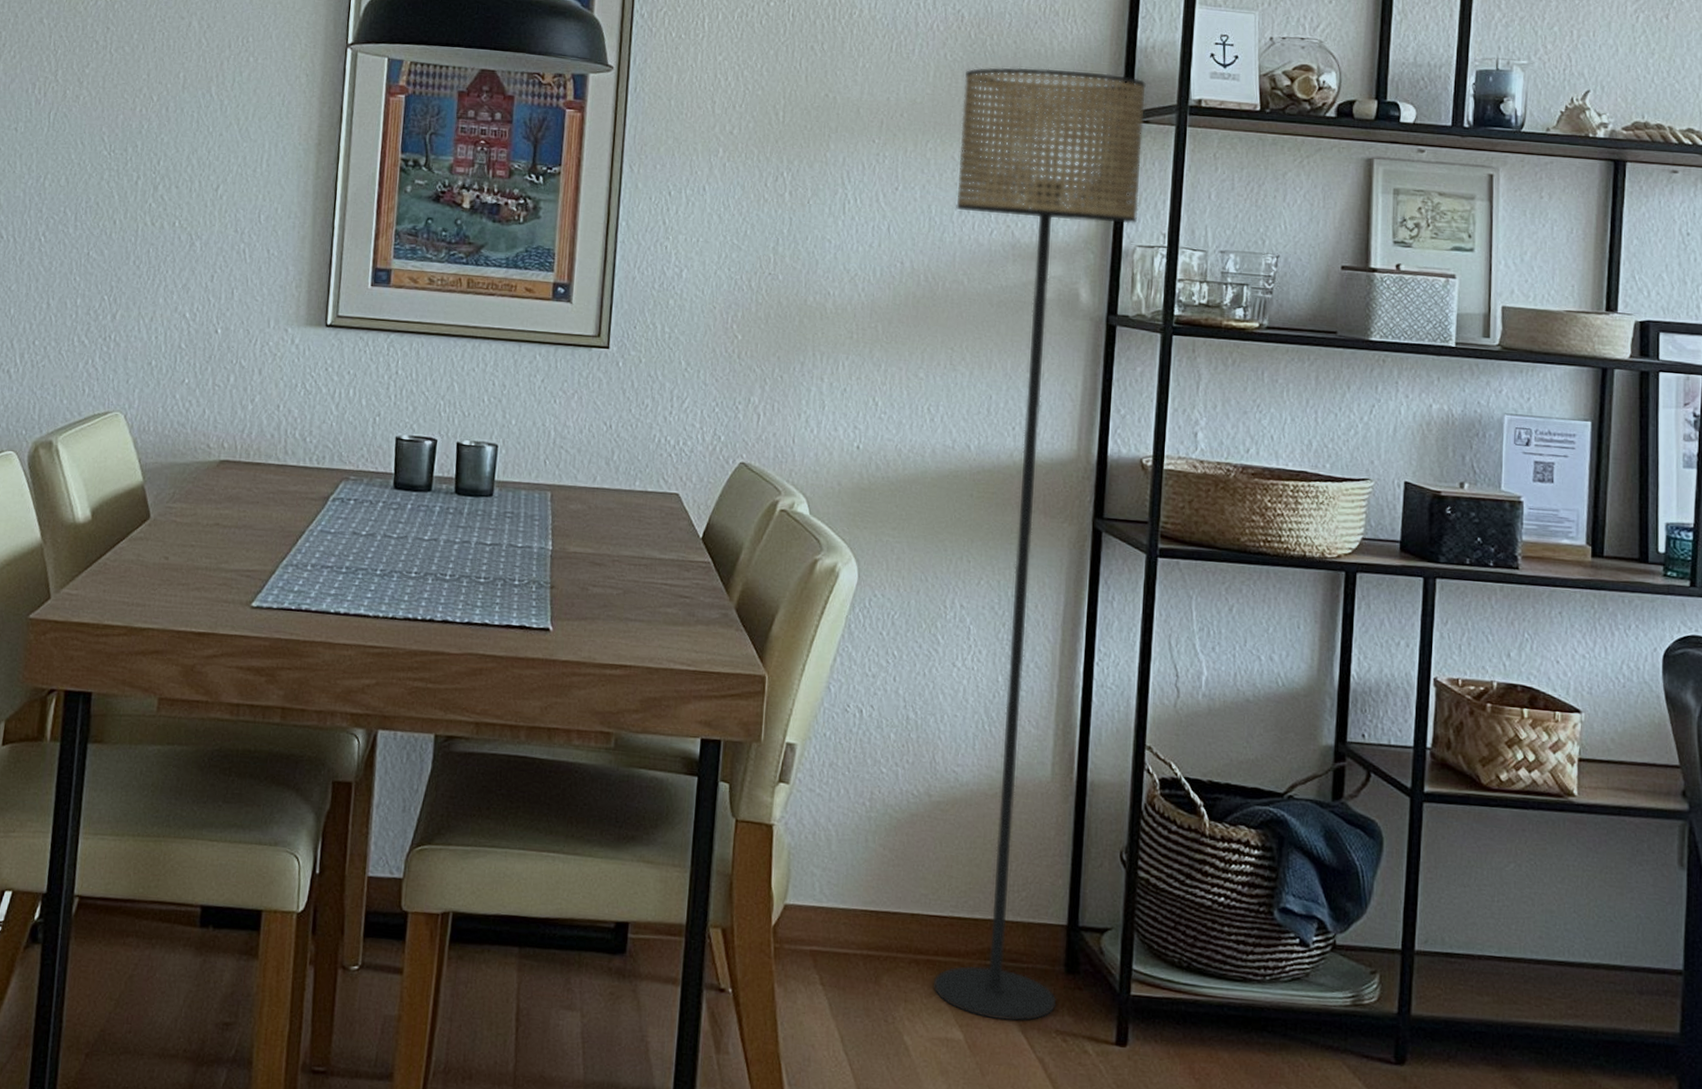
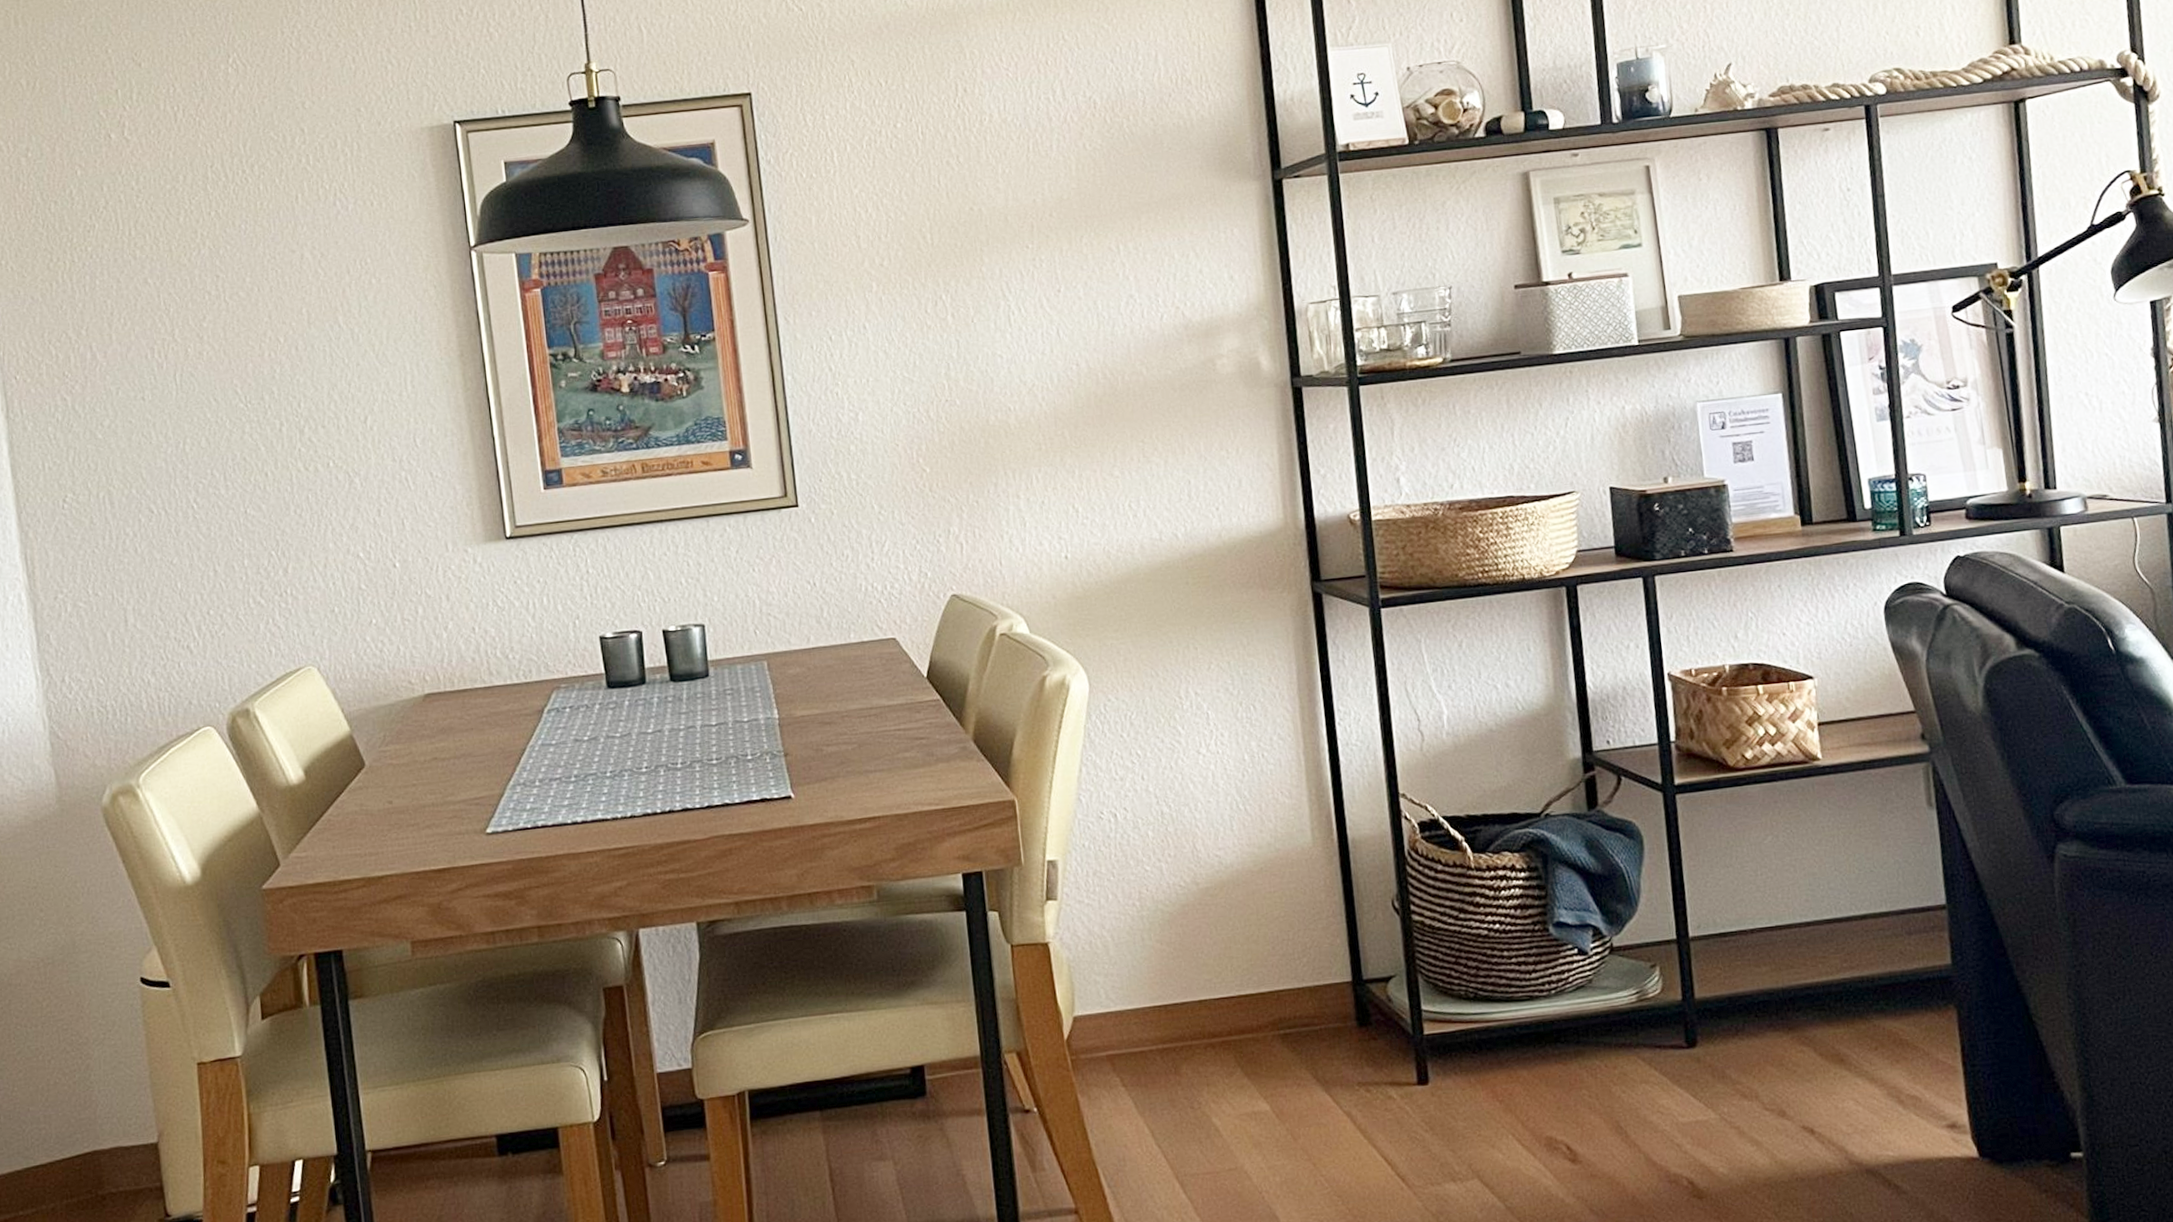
floor lamp: present [933,67,1146,1022] -> none [1107,133,1355,1085]

